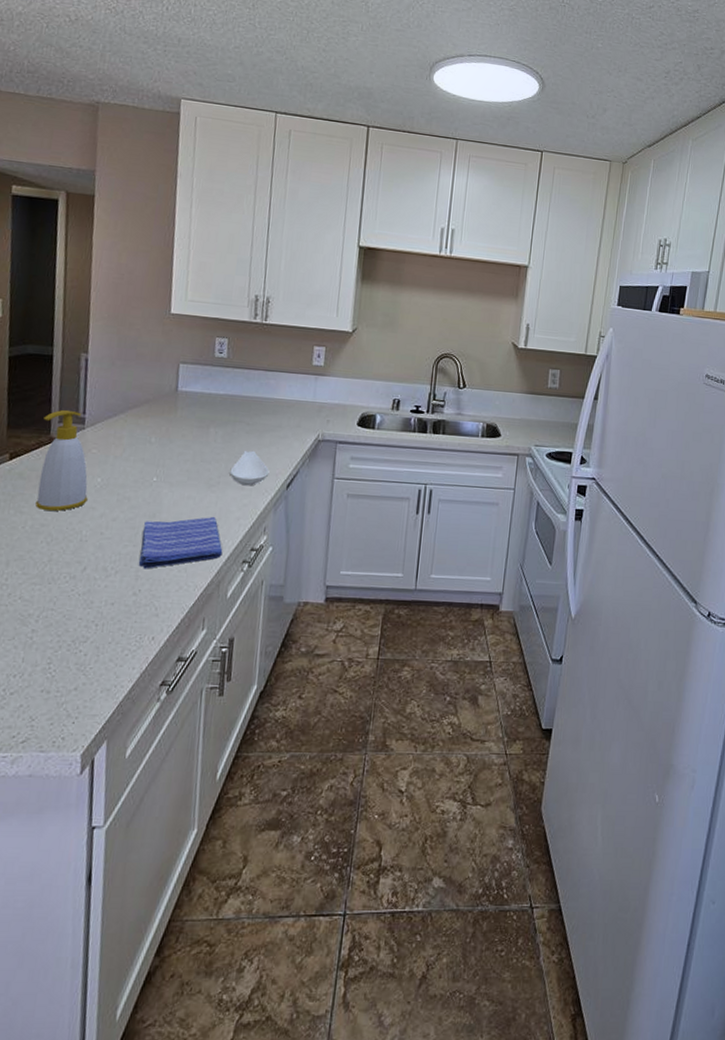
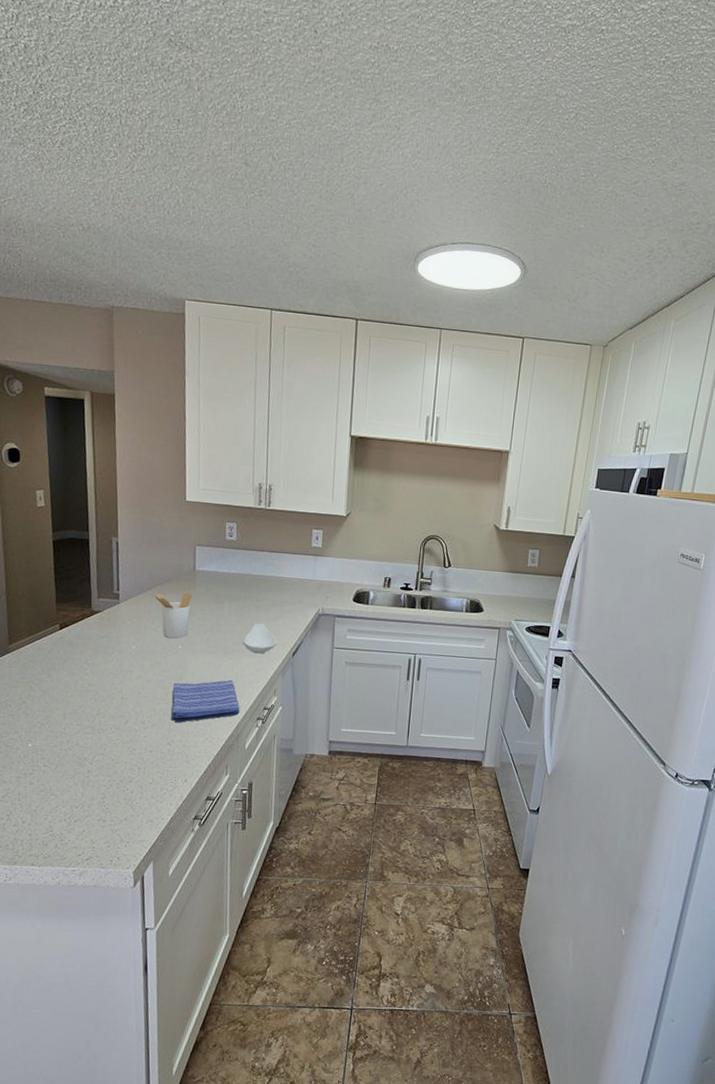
soap bottle: present [35,409,88,511] -> none [84,586,126,673]
utensil holder: none [126,416,173,470] -> present [153,592,192,639]

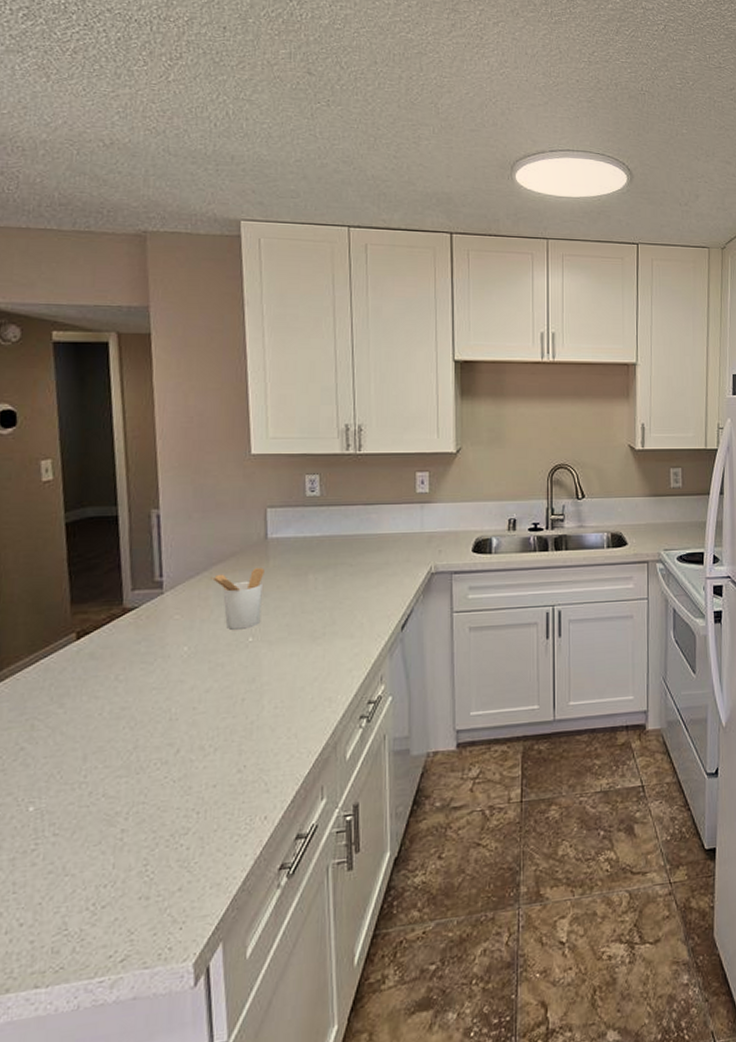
dish towel: present [170,680,240,723] -> none [240,673,336,741]
spoon rest: present [243,623,277,654] -> none [335,593,380,633]

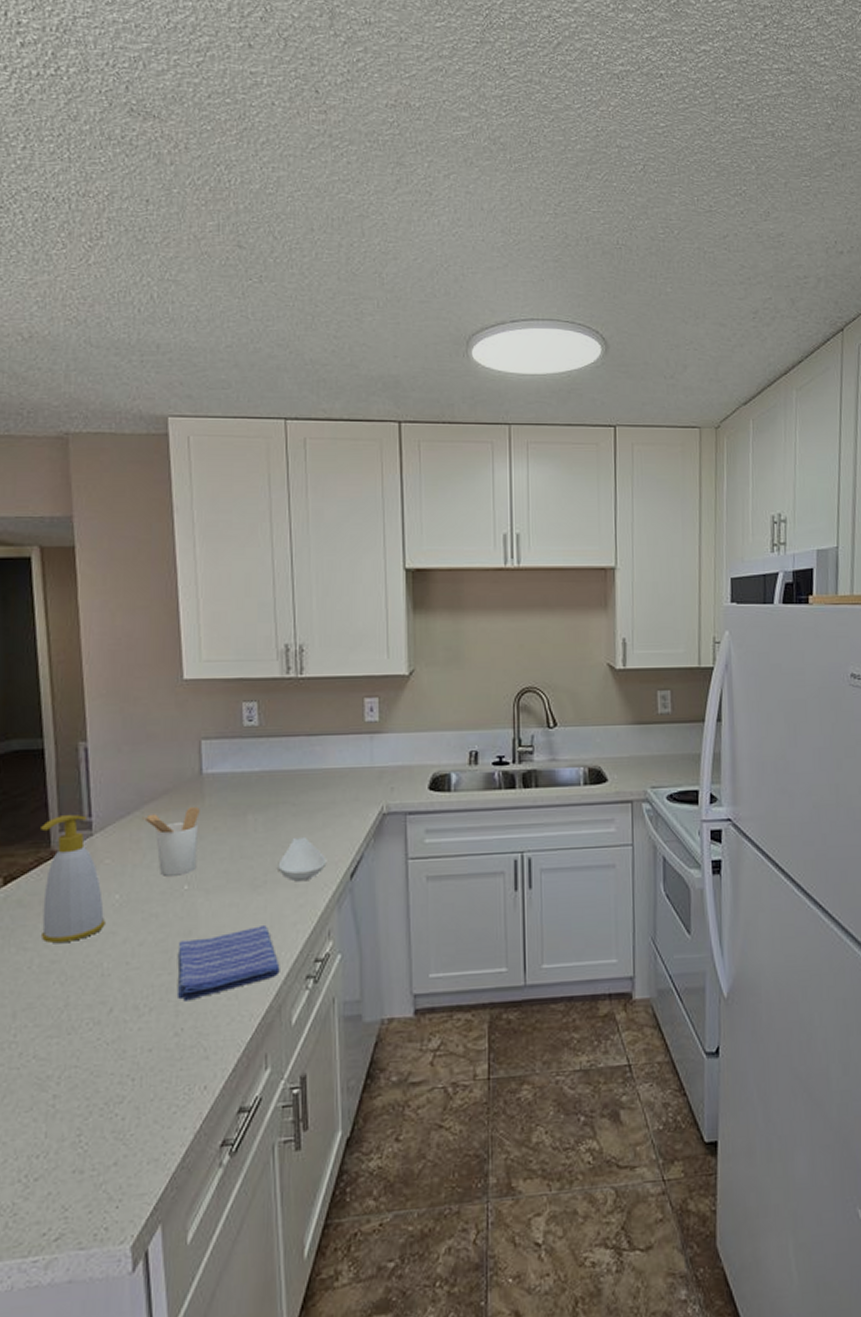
soap bottle: none [113,574,174,691] -> present [41,814,105,943]
dish towel: none [240,673,336,741] -> present [176,926,280,1002]
spoon rest: none [335,593,380,633] -> present [278,836,327,882]

